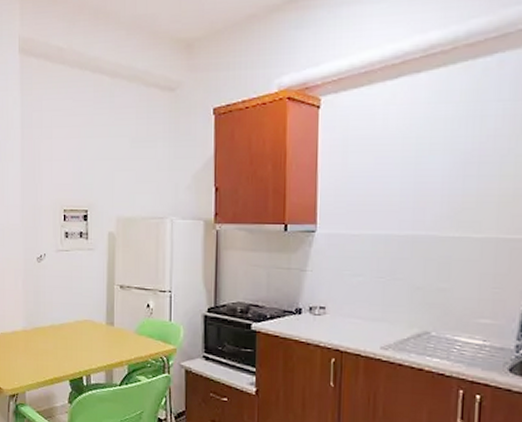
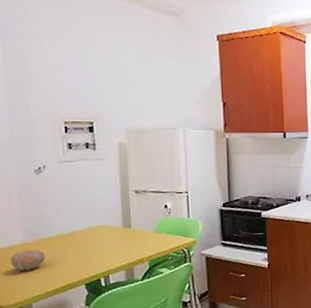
fruit: none [12,337,40,358] -> present [10,249,46,271]

